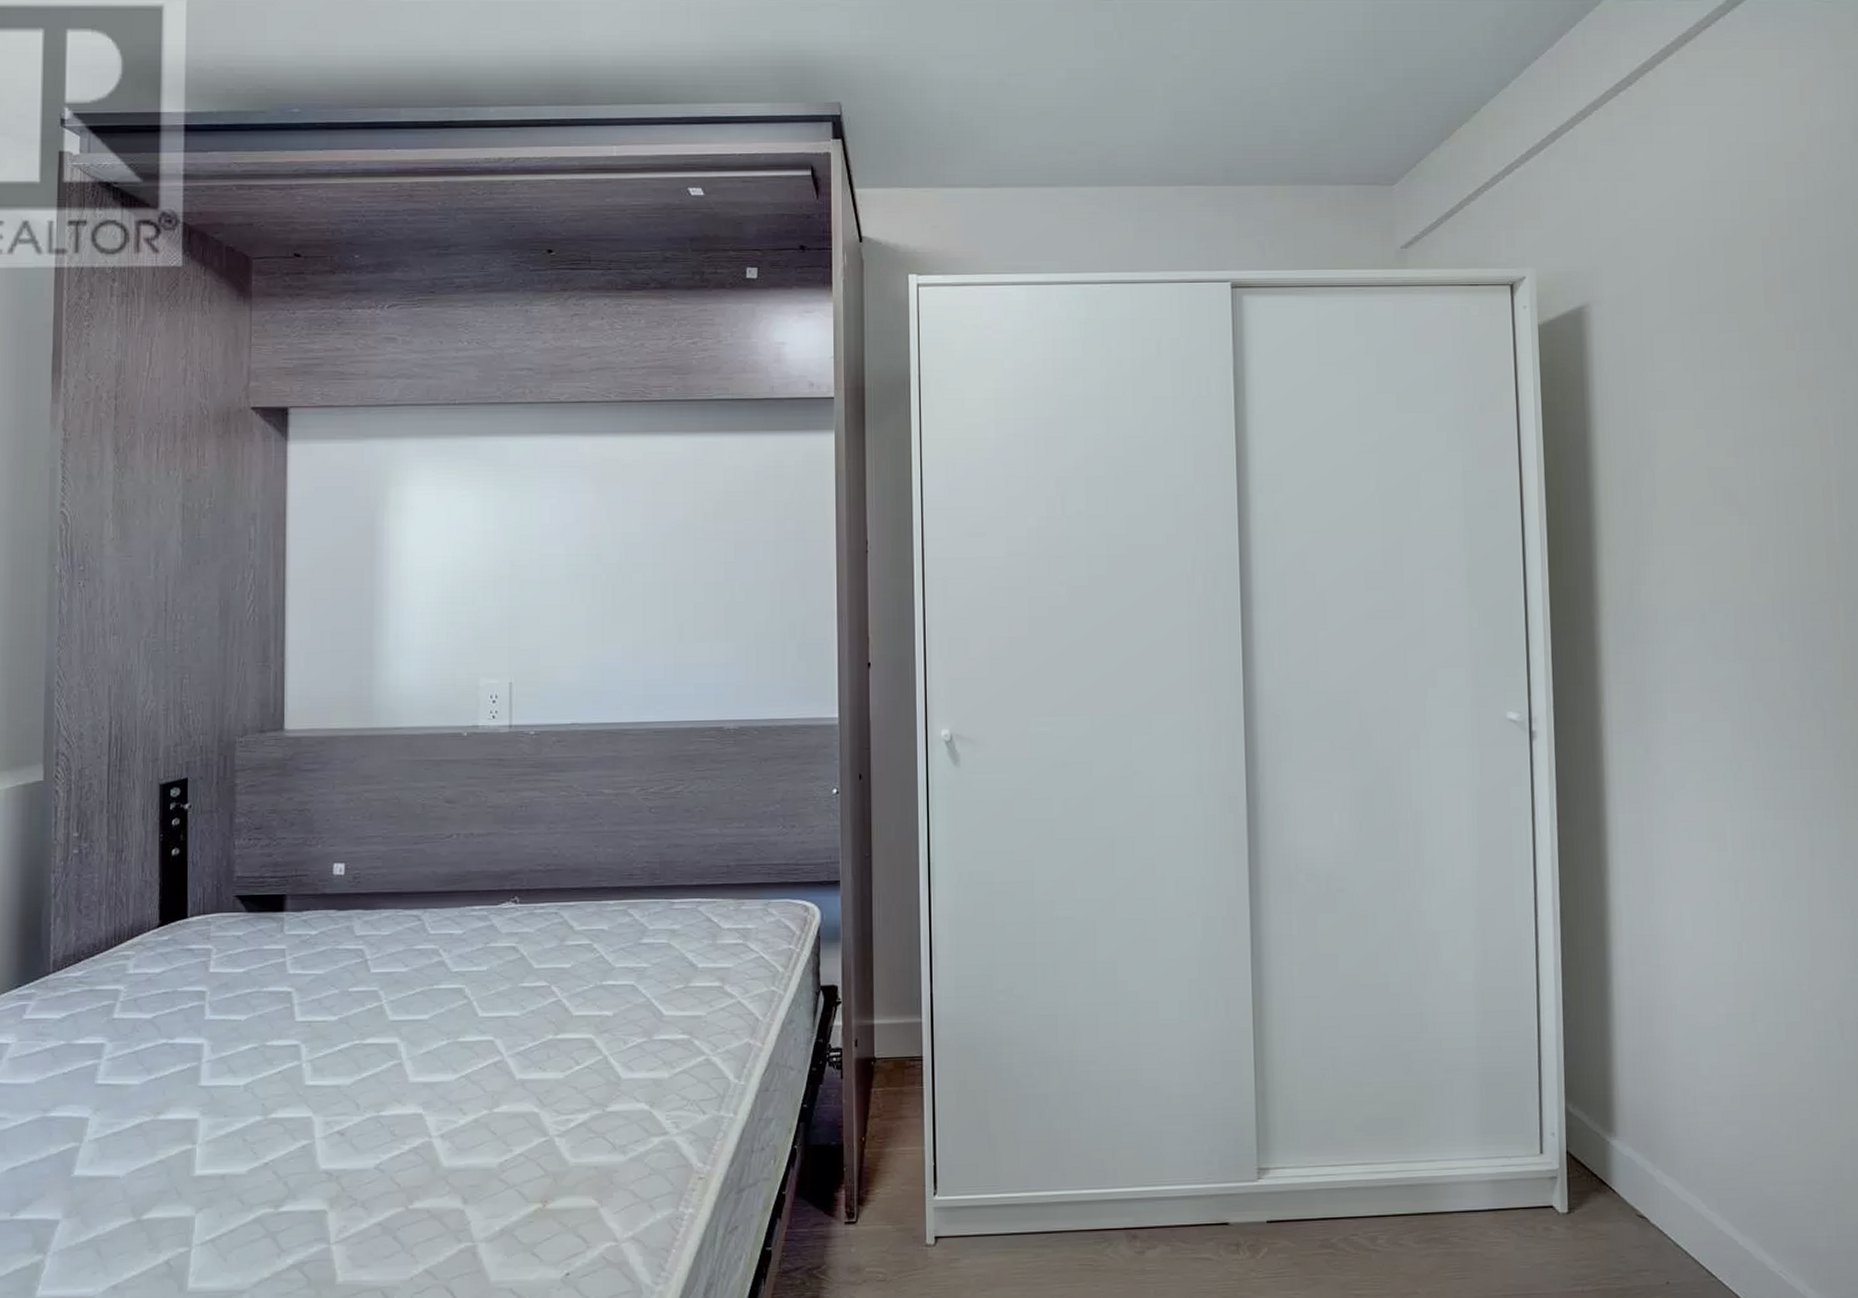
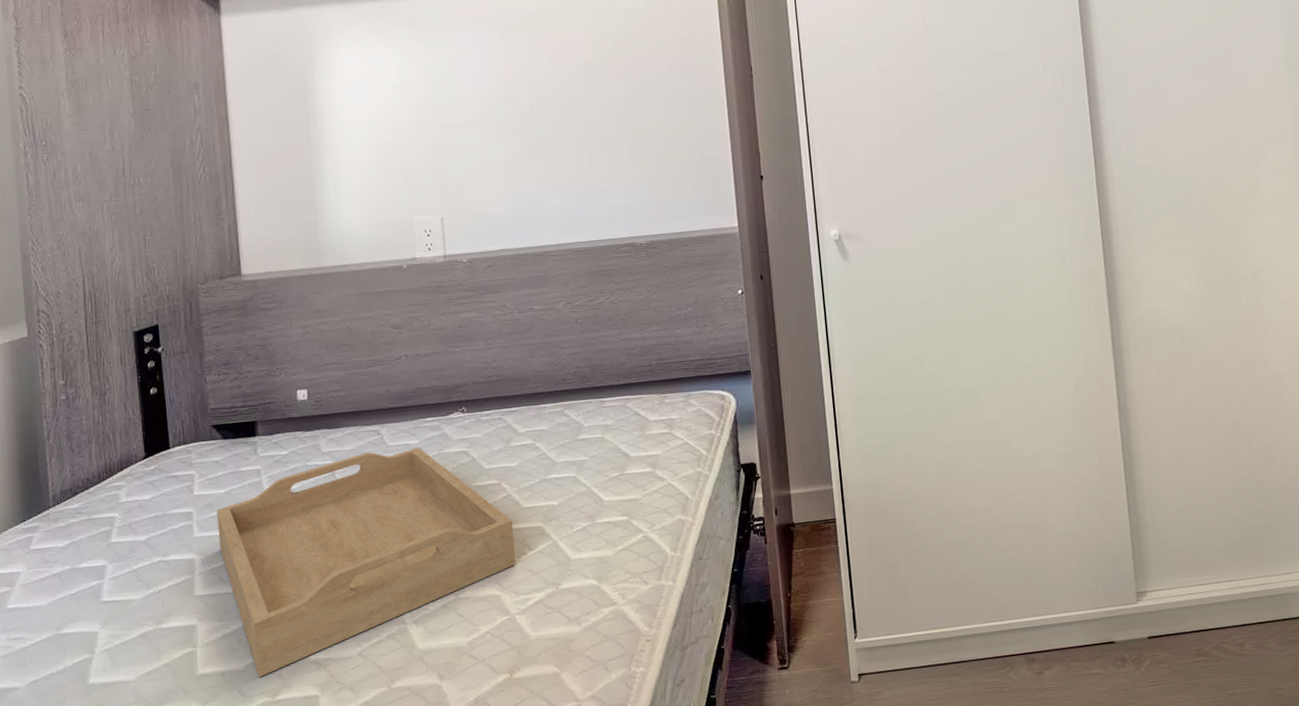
serving tray: none [232,938,560,1184] -> present [217,447,516,677]

